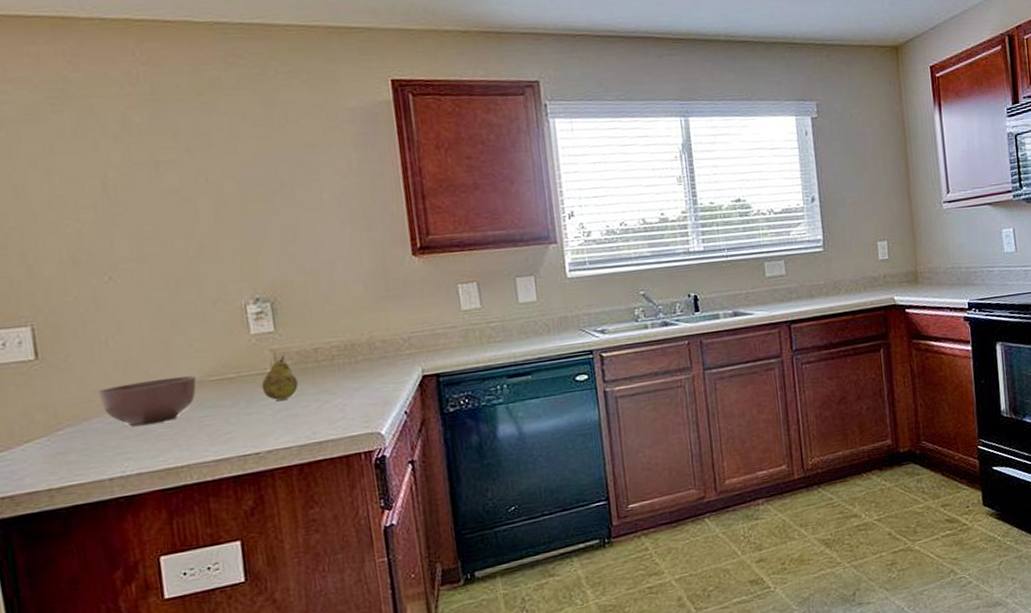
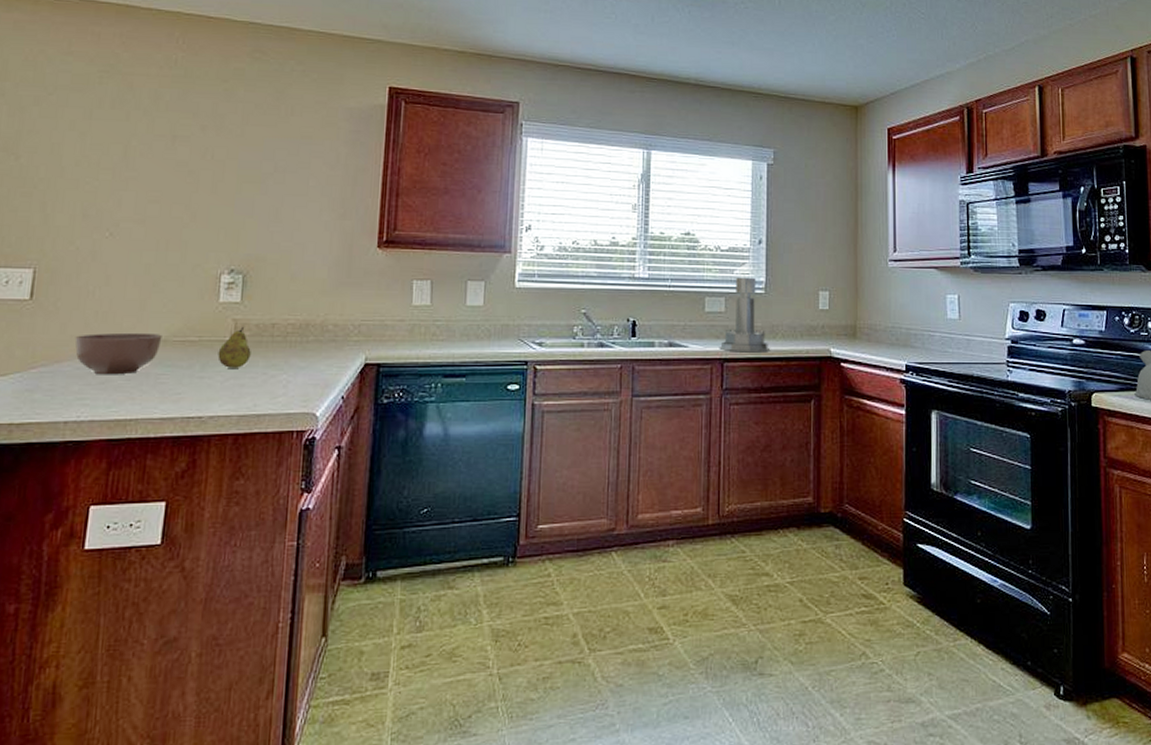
paper towel holder: none [784,236,836,313] -> present [719,277,771,353]

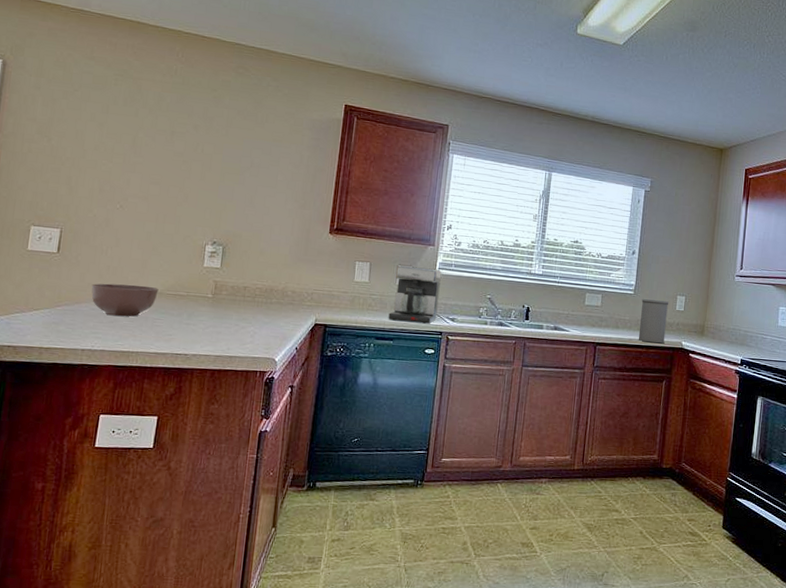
fruit: present [217,326,251,370] -> none [201,287,227,320]
coffee maker: none [458,281,522,352] -> present [388,265,442,324]
paper towel holder: present [719,277,771,353] -> none [593,279,635,341]
canister: none [775,299,810,353] -> present [638,299,669,344]

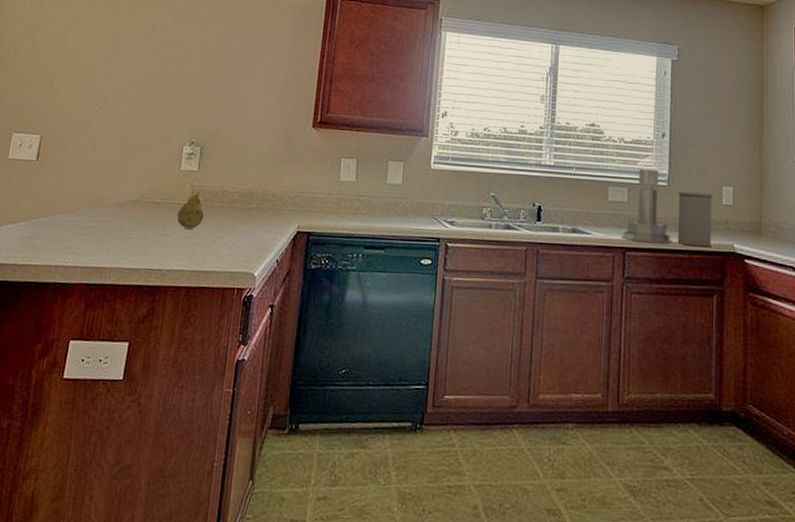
bowl: present [91,283,159,317] -> none [67,192,135,228]
fruit: none [201,287,227,320] -> present [177,192,204,230]
coffee maker: present [388,265,442,324] -> none [378,161,437,229]
paper towel holder: none [593,279,635,341] -> present [621,169,673,244]

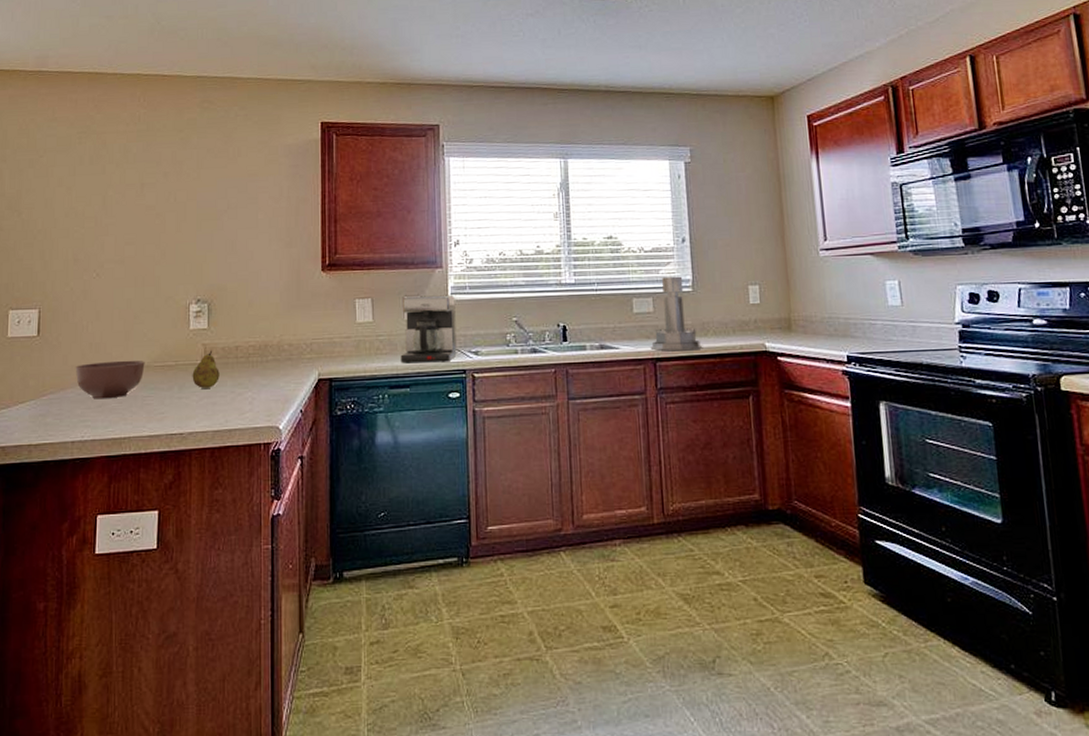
bowl: none [67,192,135,228] -> present [75,360,145,399]
coffee maker: none [378,161,437,229] -> present [400,295,457,364]
canister: present [677,191,713,247] -> none [703,294,742,350]

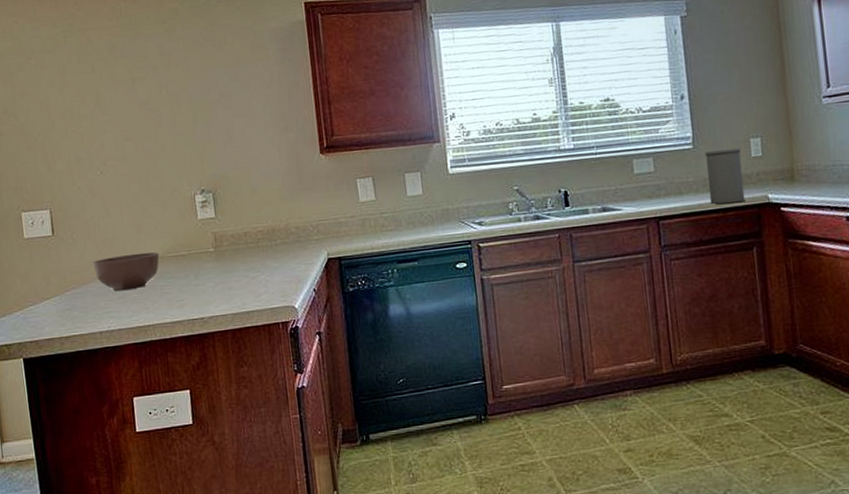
fruit: present [192,350,220,390] -> none [205,237,233,276]
coffee maker: present [400,295,457,364] -> none [402,168,461,238]
paper towel holder: present [650,276,703,351] -> none [652,134,706,210]
canister: none [703,294,742,350] -> present [704,148,745,204]

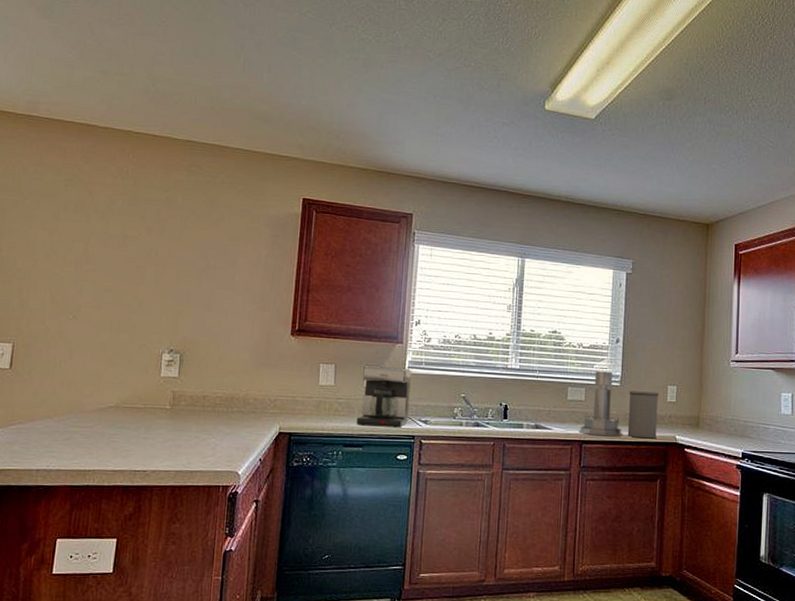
bowl: present [93,252,160,291] -> none [45,398,115,433]
coffee maker: none [402,168,461,238] -> present [356,366,411,428]
paper towel holder: none [652,134,706,210] -> present [578,371,624,437]

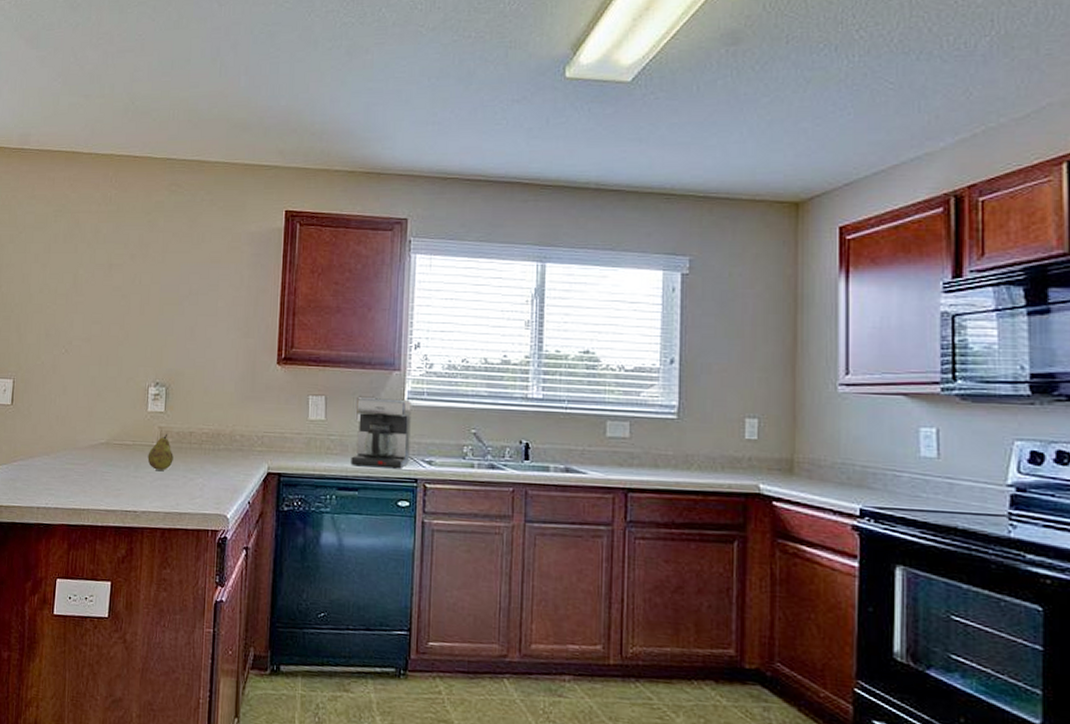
fruit: none [159,397,186,433] -> present [147,433,174,472]
paper towel holder: present [578,371,624,437] -> none [622,400,684,484]
canister: present [627,391,660,439] -> none [689,425,733,488]

